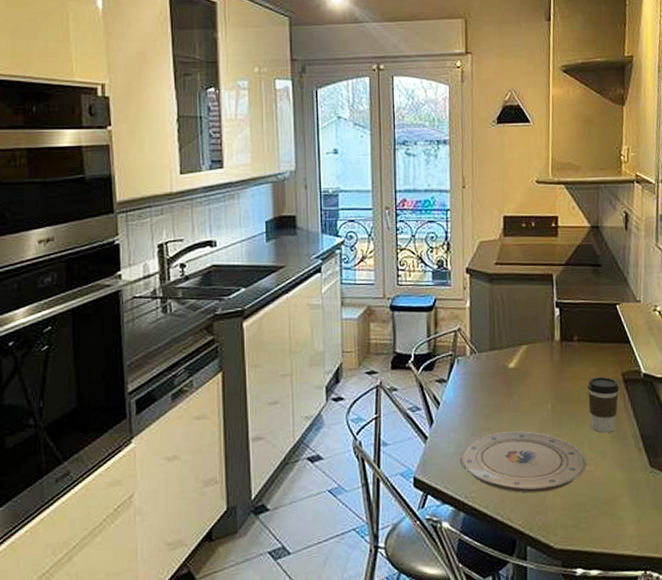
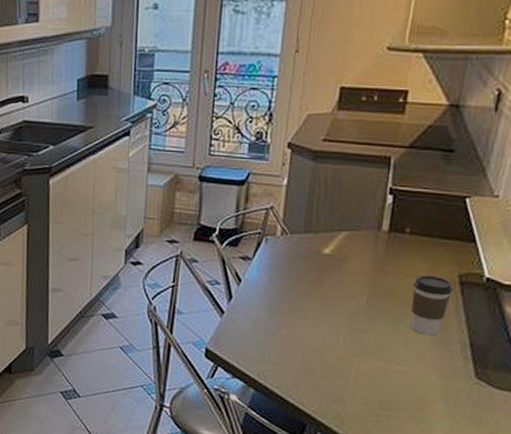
plate: present [460,431,587,494] -> none [256,317,399,384]

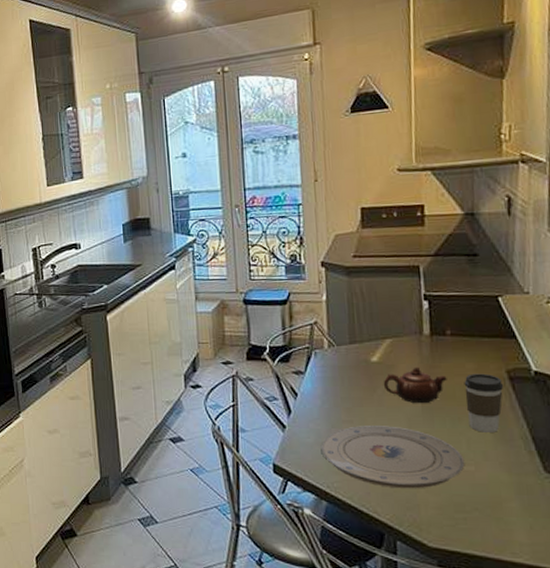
plate: none [256,317,399,384] -> present [320,426,465,489]
teapot: none [331,262,397,300] -> present [383,367,447,403]

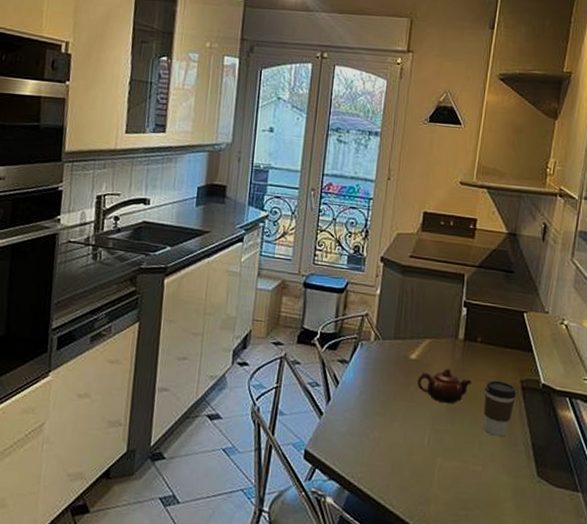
plate: present [320,426,465,489] -> none [351,419,475,485]

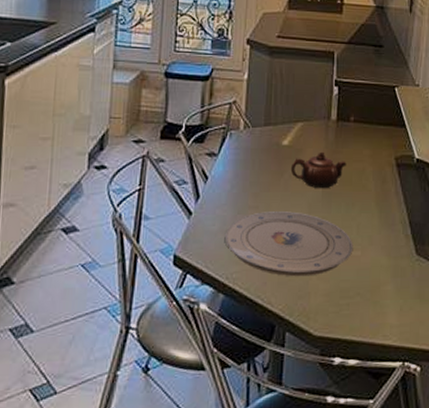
plate: none [351,419,475,485] -> present [224,211,353,277]
coffee cup: present [483,380,517,437] -> none [360,160,392,217]

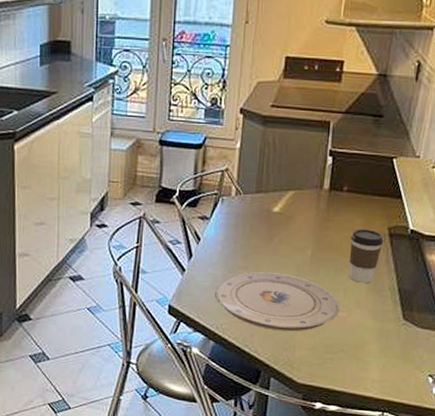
teapot: present [290,151,347,188] -> none [280,219,337,253]
coffee cup: none [360,160,392,217] -> present [349,228,384,283]

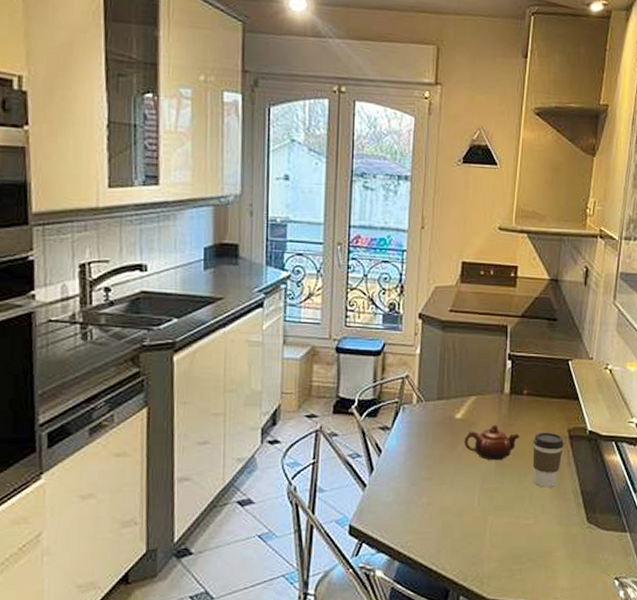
plate: present [215,272,340,332] -> none [399,482,526,545]
teapot: none [280,219,337,253] -> present [464,424,520,460]

